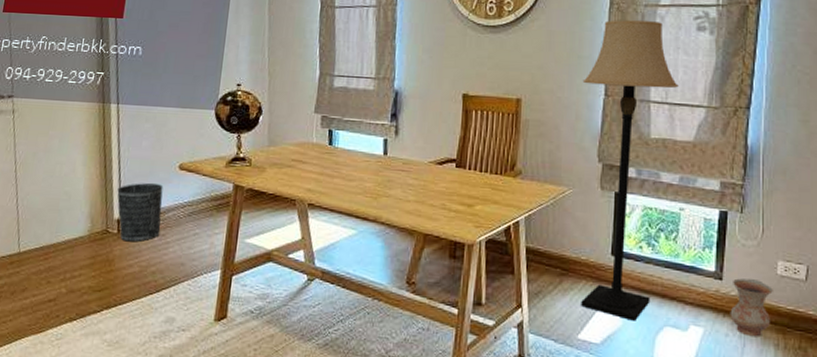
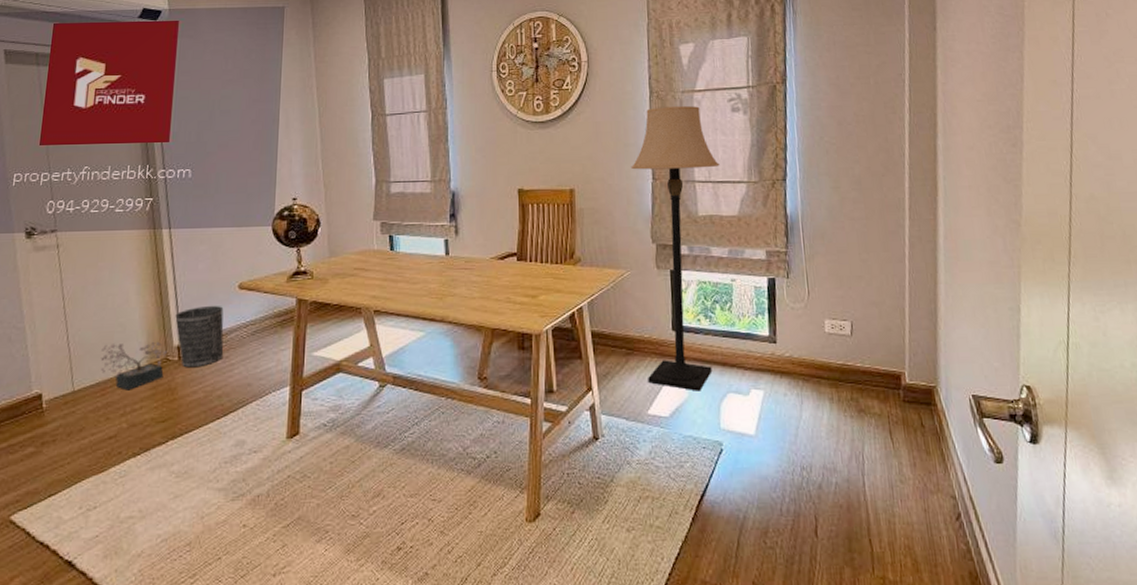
decorative plant: none [45,210,107,258] -> present [100,341,167,391]
ceramic jug: present [730,278,773,338] -> none [786,339,823,394]

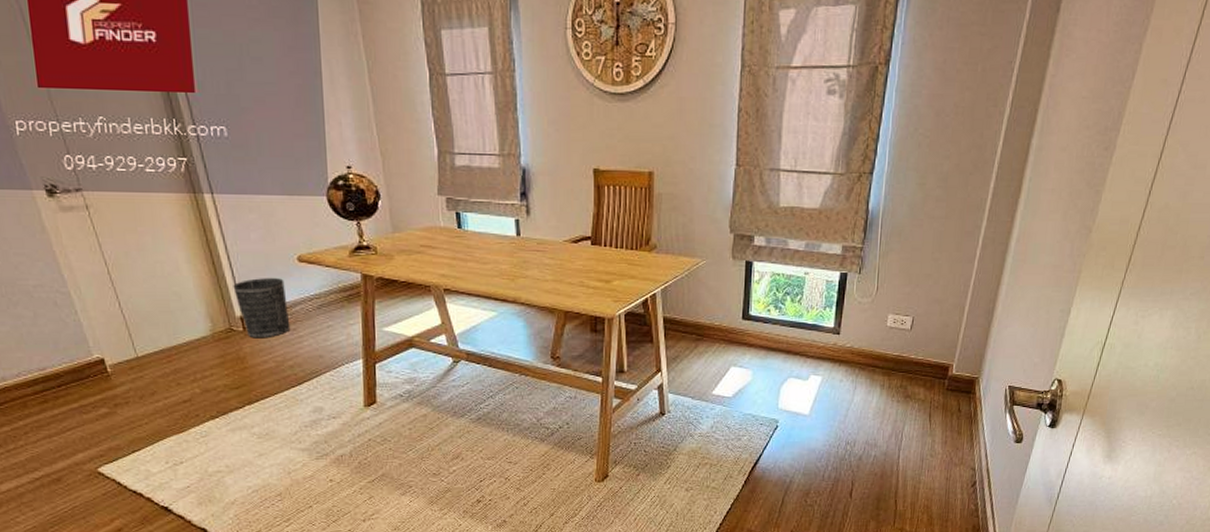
decorative plant: present [100,341,167,391] -> none [159,311,230,358]
lamp: present [630,106,720,391] -> none [714,84,807,375]

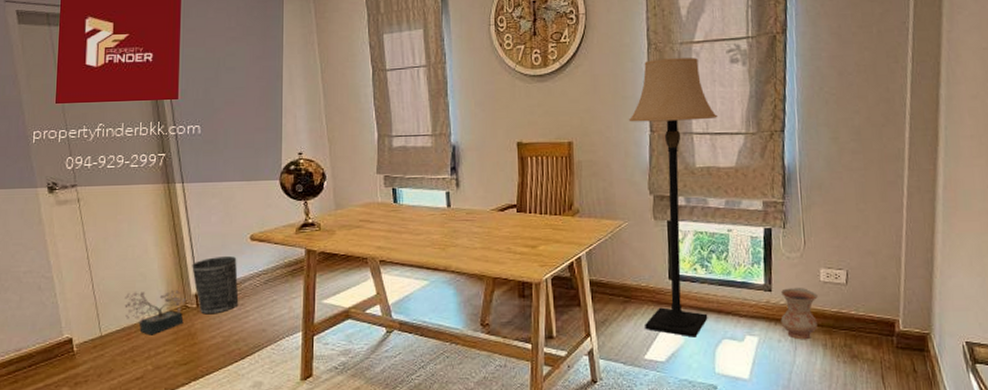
decorative plant: none [159,311,230,358] -> present [124,289,186,335]
lamp: none [714,84,807,375] -> present [628,58,718,337]
ceramic jug: none [845,332,883,381] -> present [780,288,818,340]

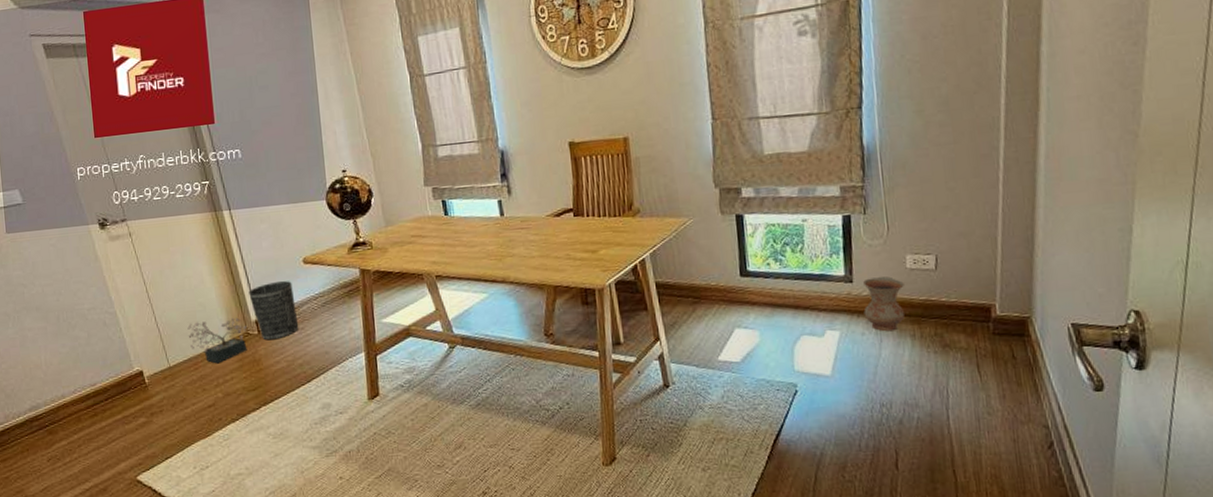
lamp: present [628,58,718,337] -> none [687,33,786,336]

